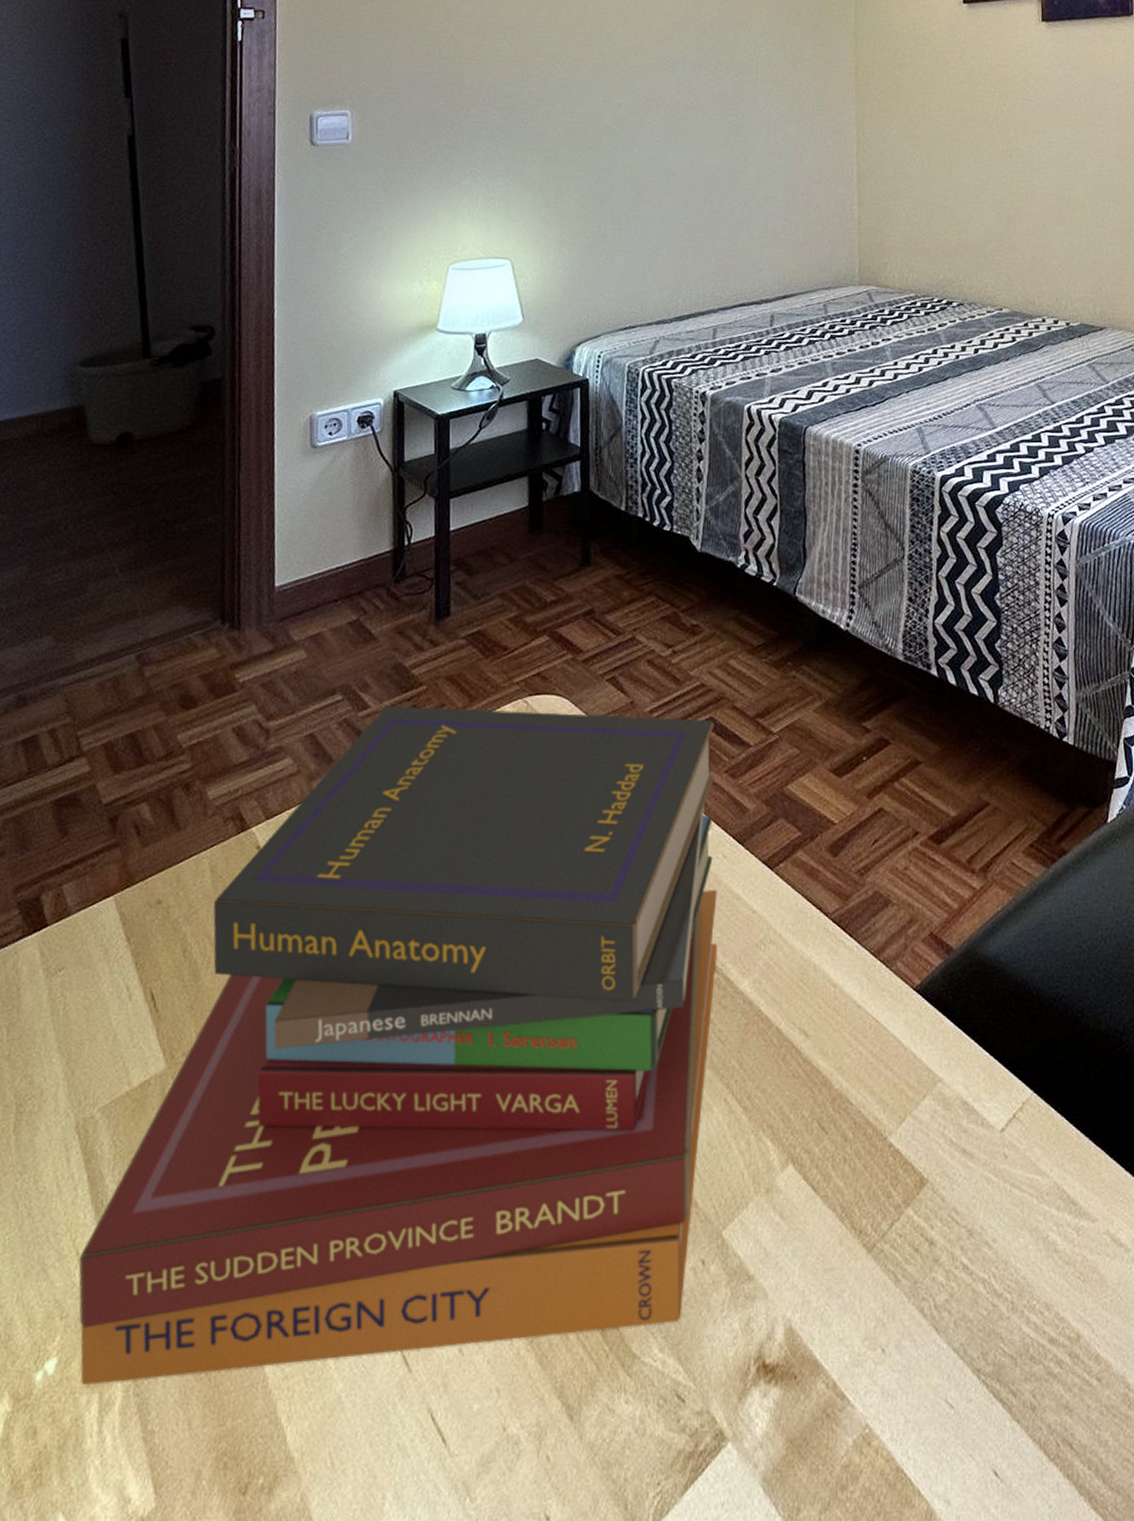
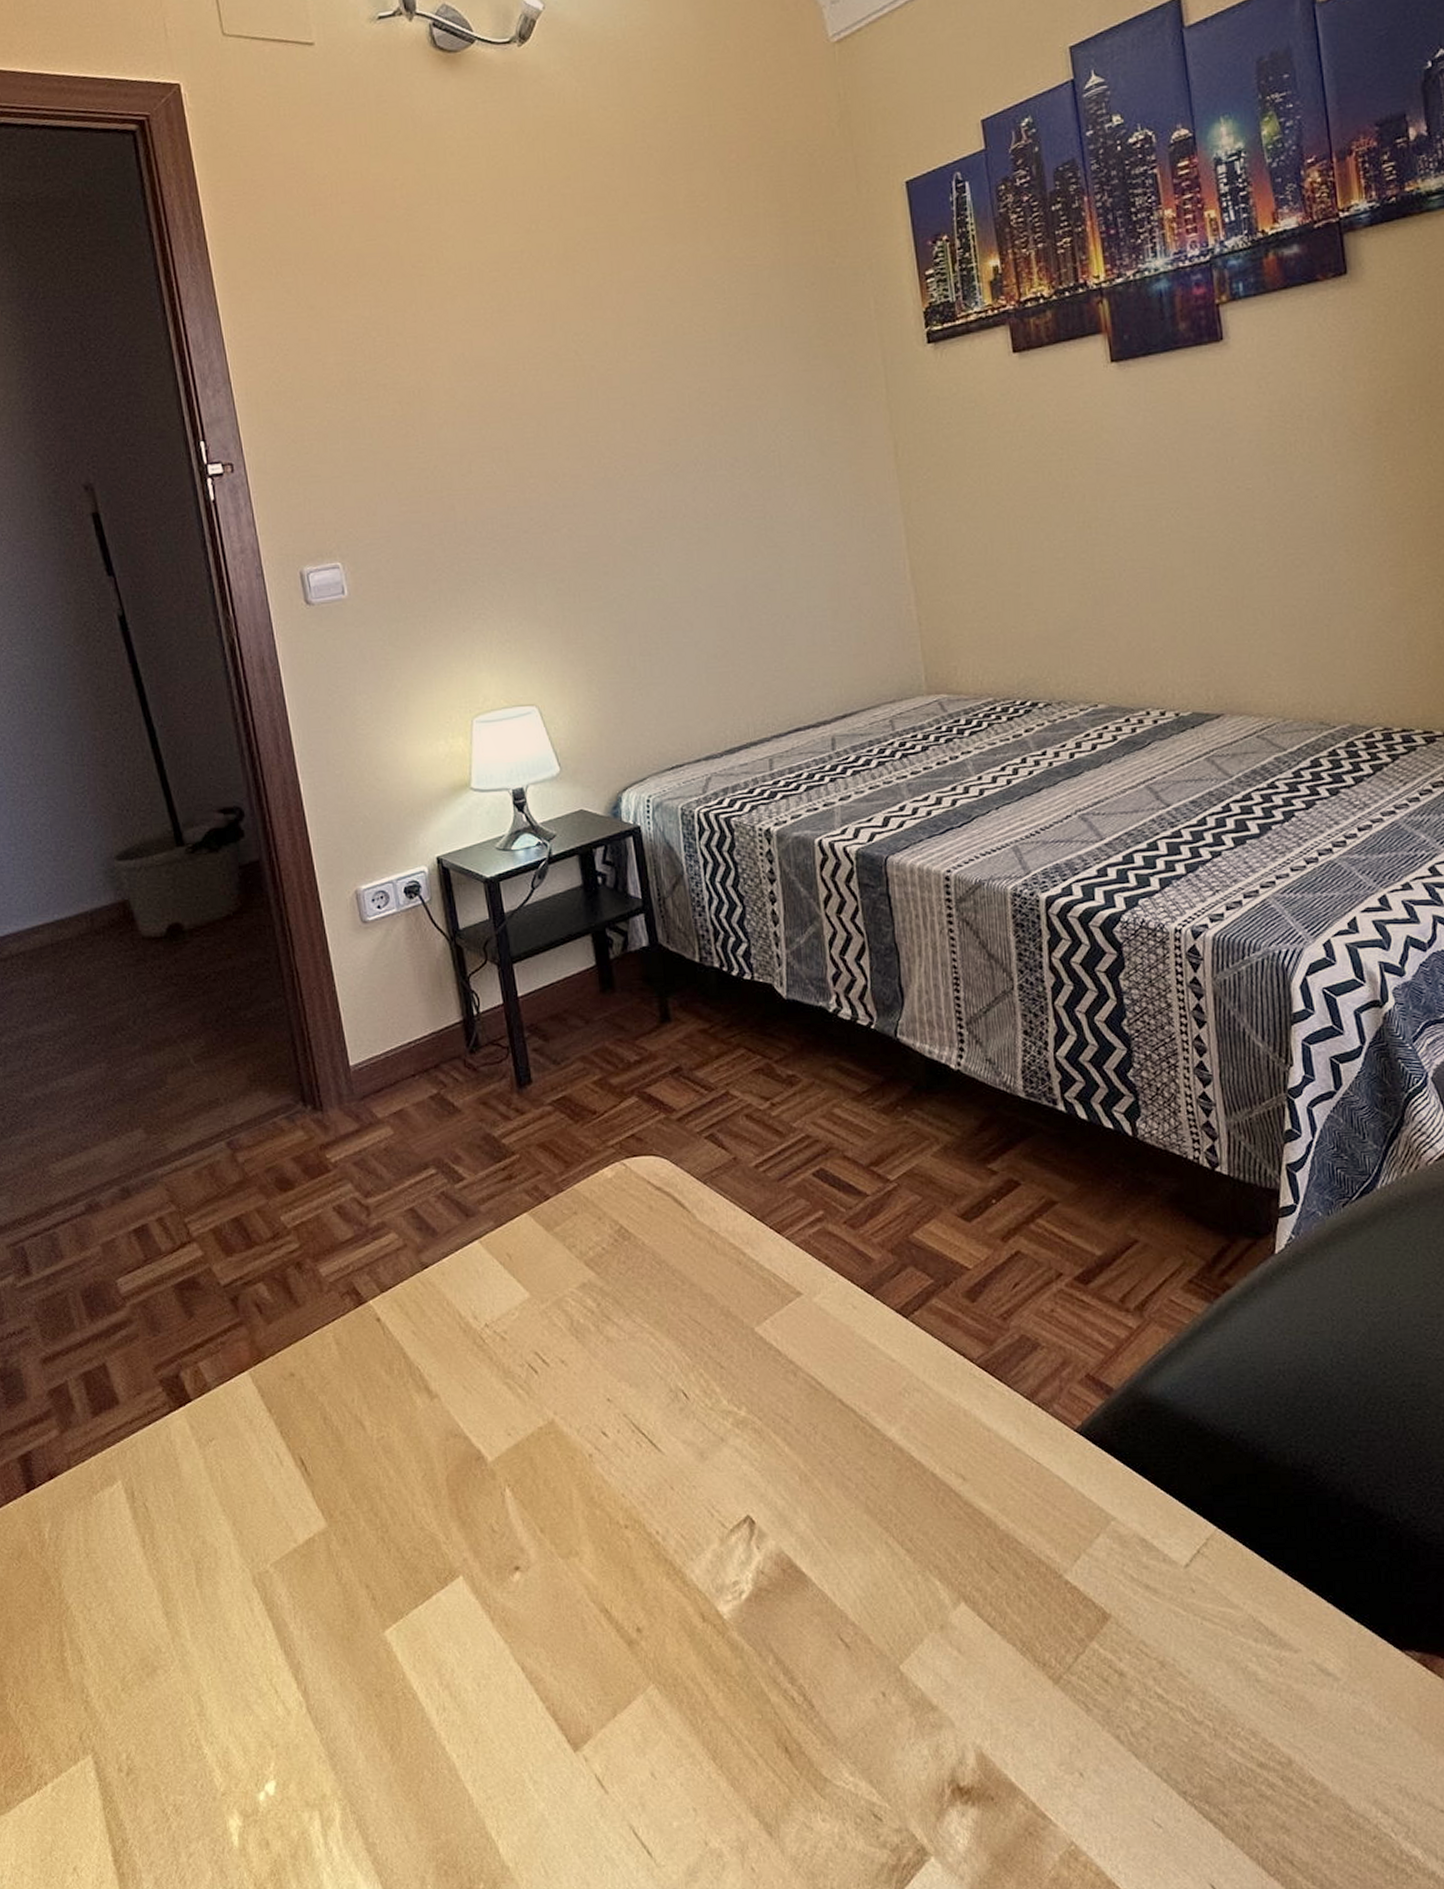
books: present [78,705,718,1385] -> none [278,1171,868,1804]

